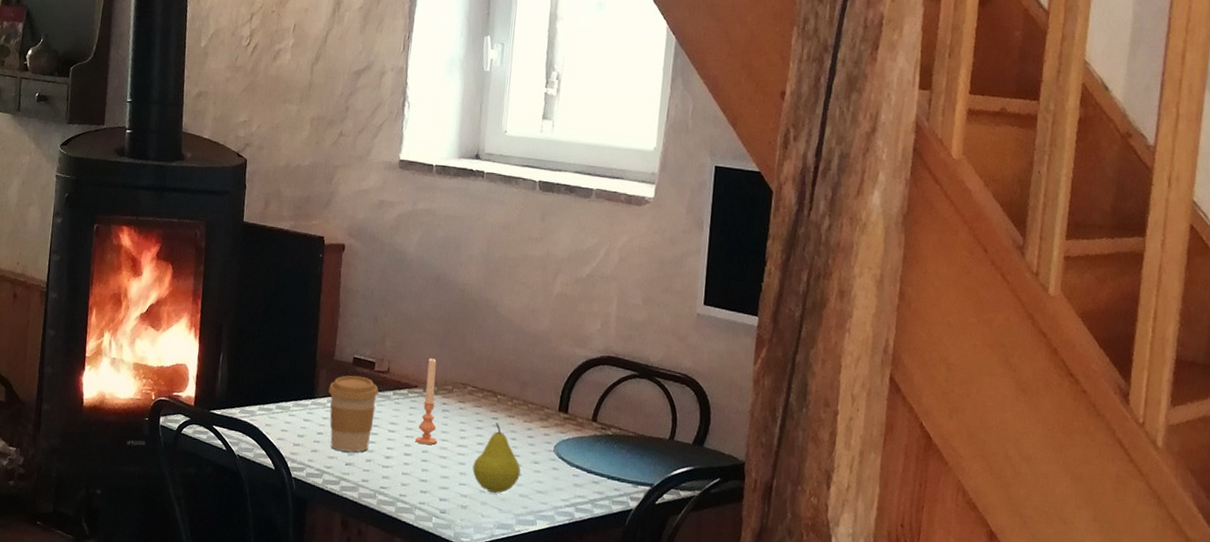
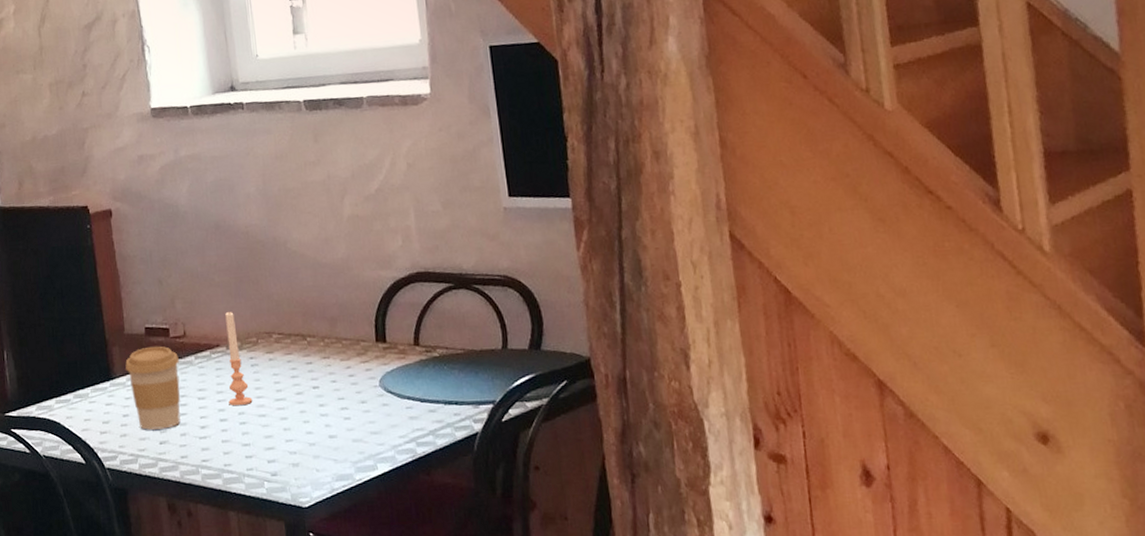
fruit: present [472,422,521,493] -> none [296,367,349,443]

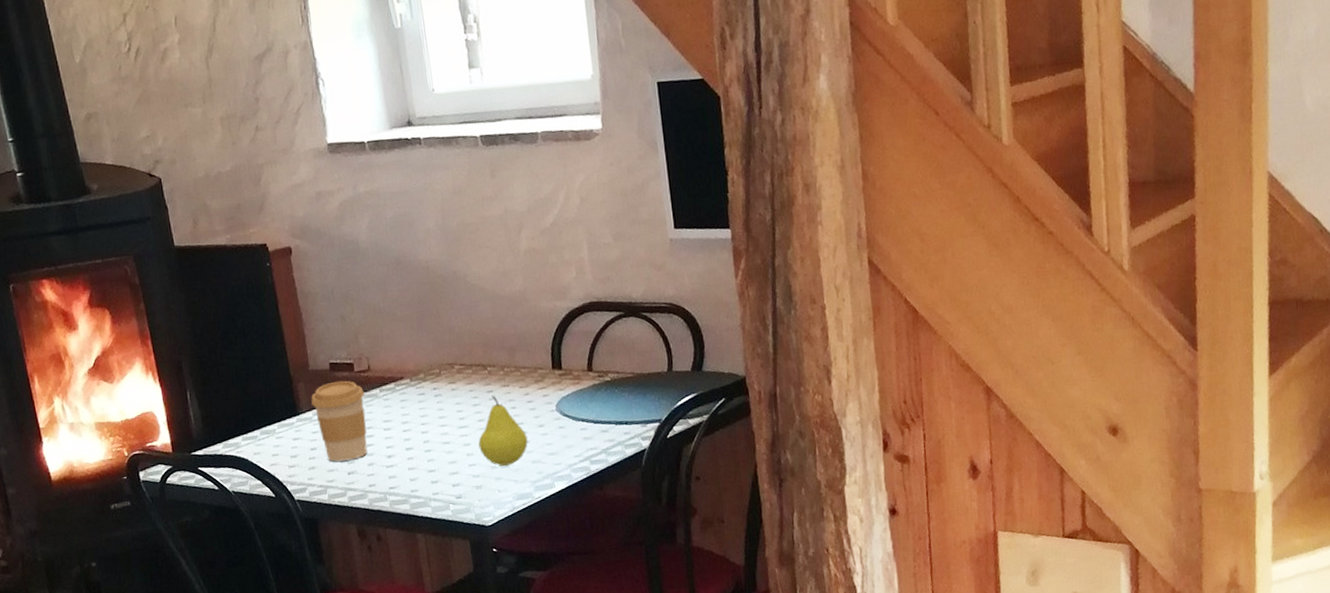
candle: present [225,312,253,406] -> none [408,345,437,435]
fruit: none [296,367,349,443] -> present [478,395,528,466]

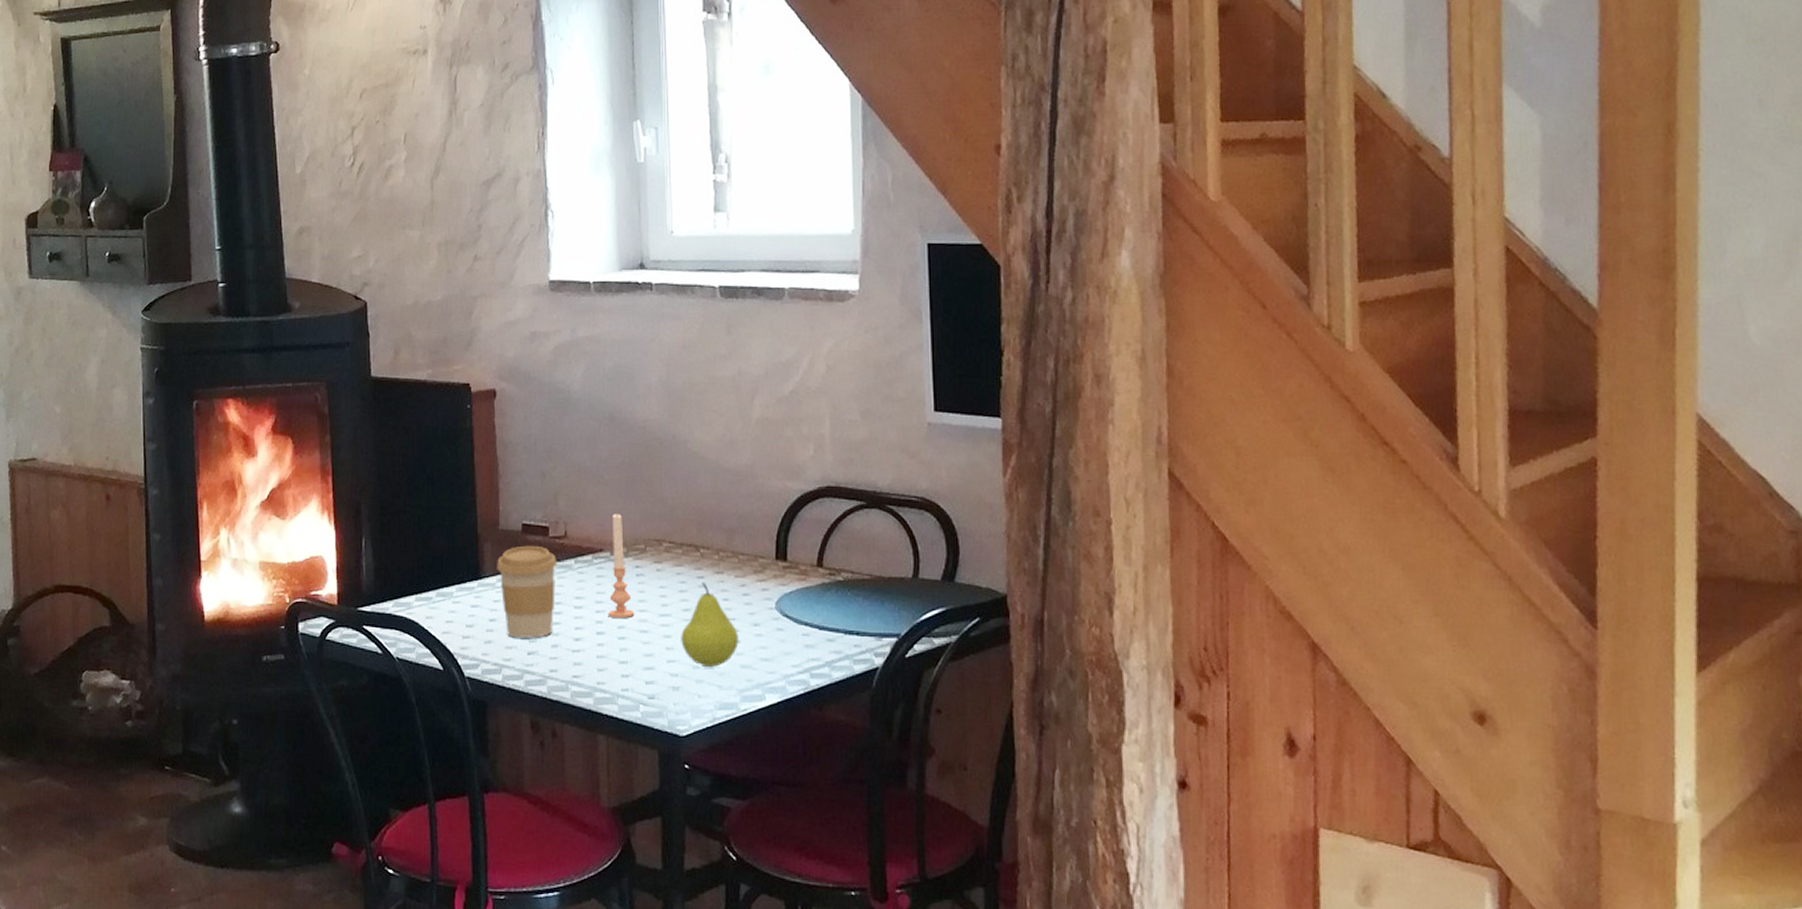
candle: none [408,345,437,435] -> present [608,514,635,619]

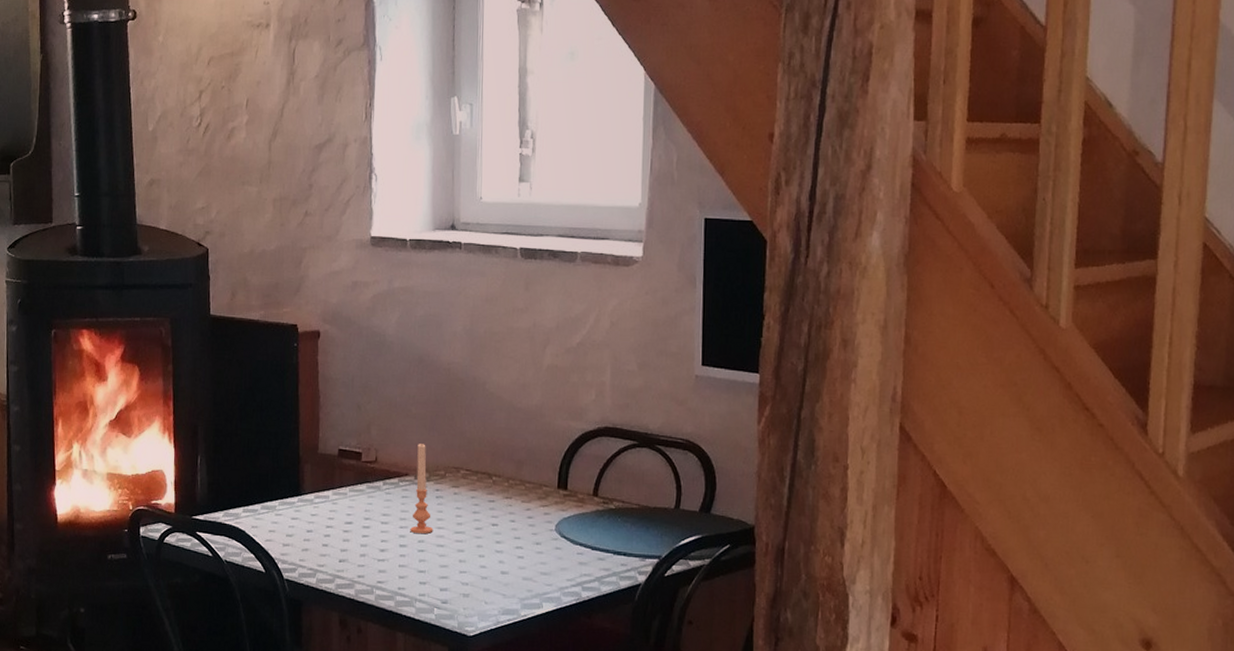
coffee cup: present [497,545,558,638] -> none [315,468,369,548]
fruit: present [681,582,739,667] -> none [472,505,522,578]

